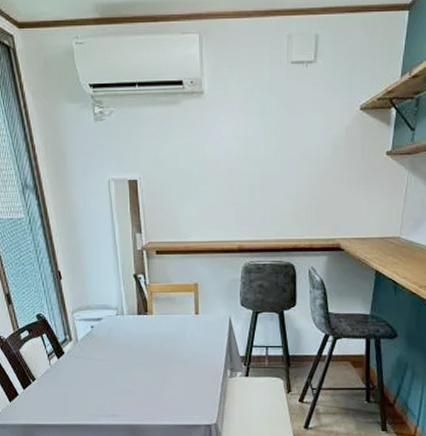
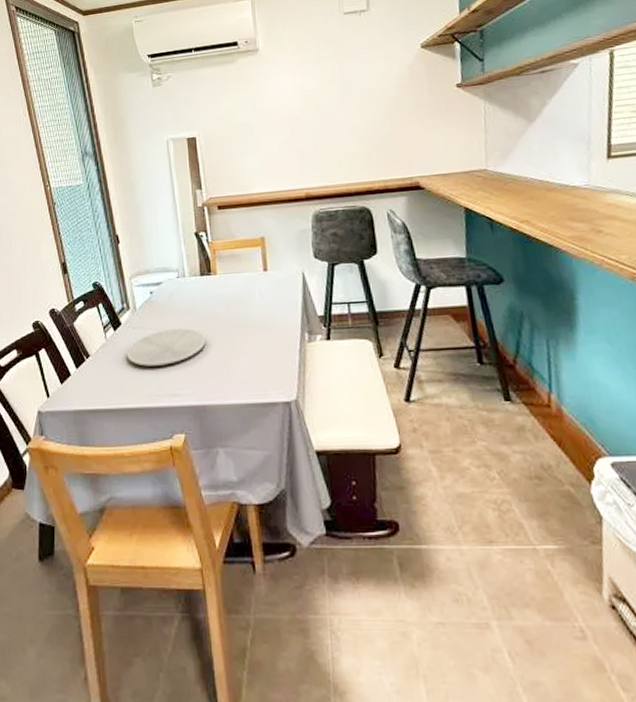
plate: none [69,359,141,391] -> present [126,327,206,367]

